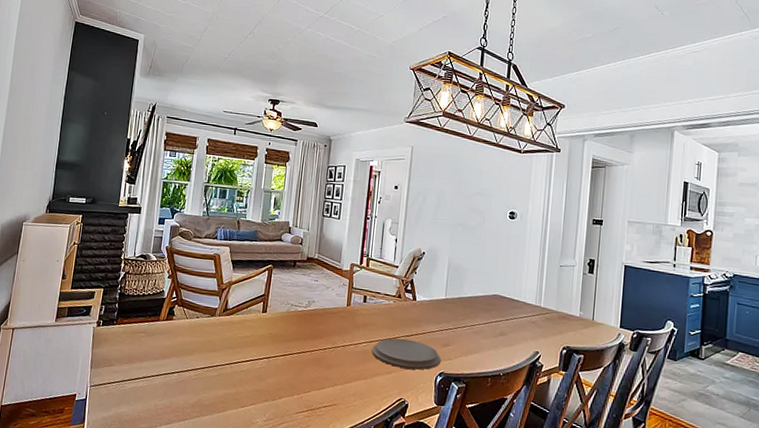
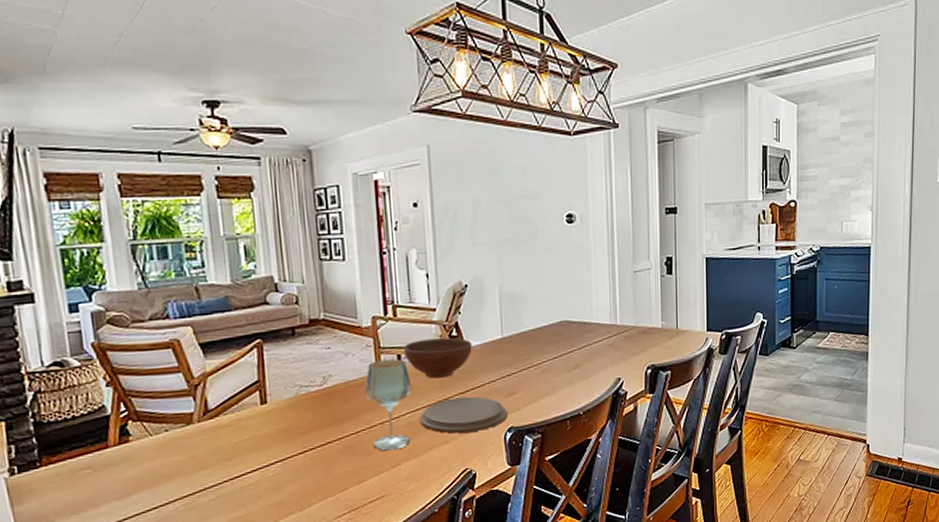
wine glass: none [334,297,371,370] -> present [364,359,413,451]
bowl: none [369,287,421,321] -> present [403,337,472,379]

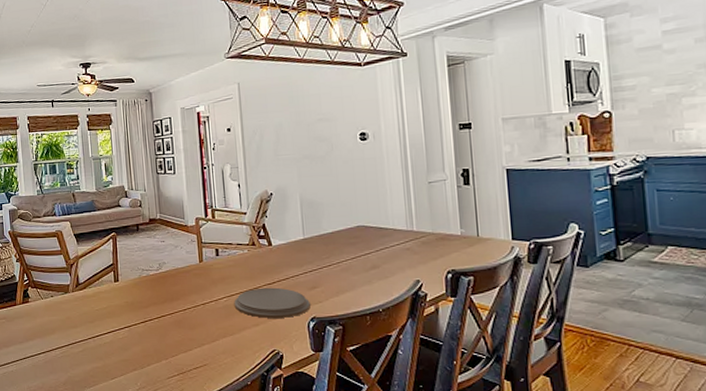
wine glass: present [364,359,413,451] -> none [190,252,228,327]
bowl: present [403,337,472,379] -> none [220,237,278,270]

